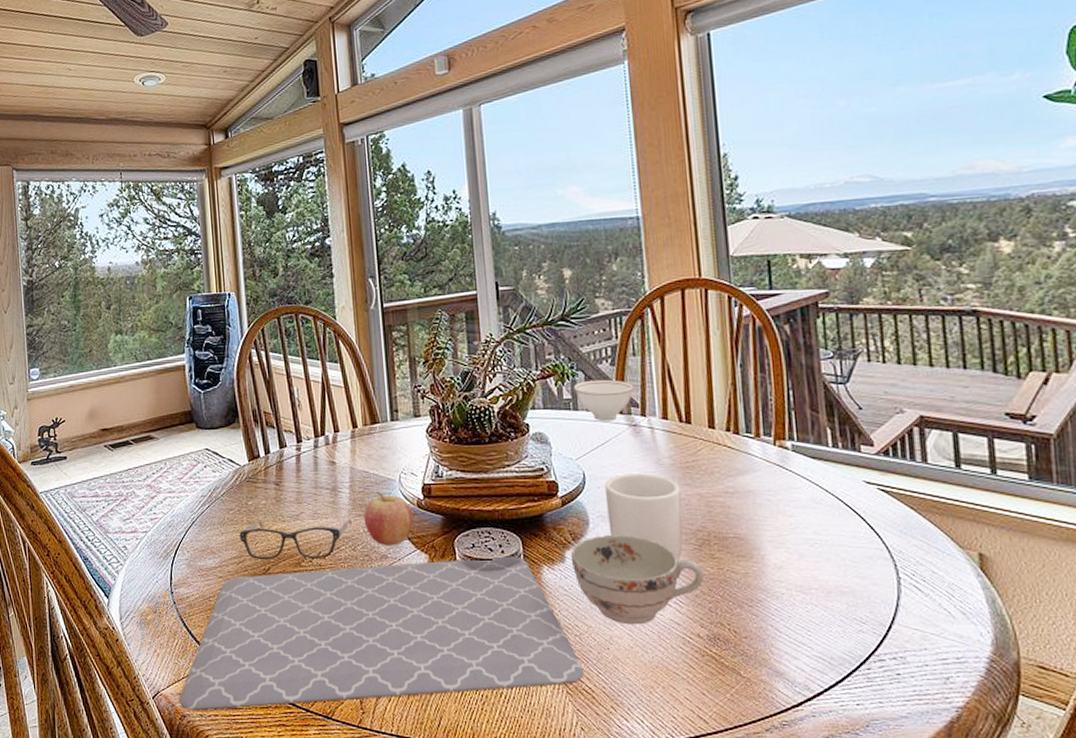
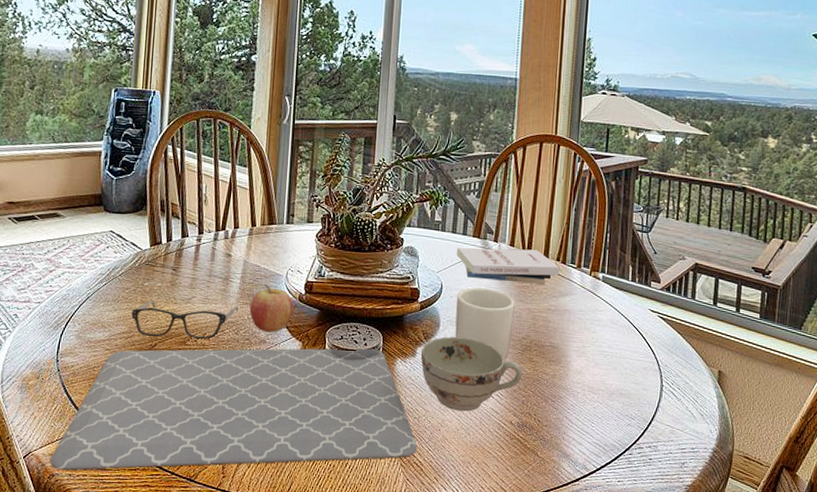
bowl: present [573,379,633,422] -> none [444,207,491,243]
books: none [596,421,732,463] -> present [457,247,559,284]

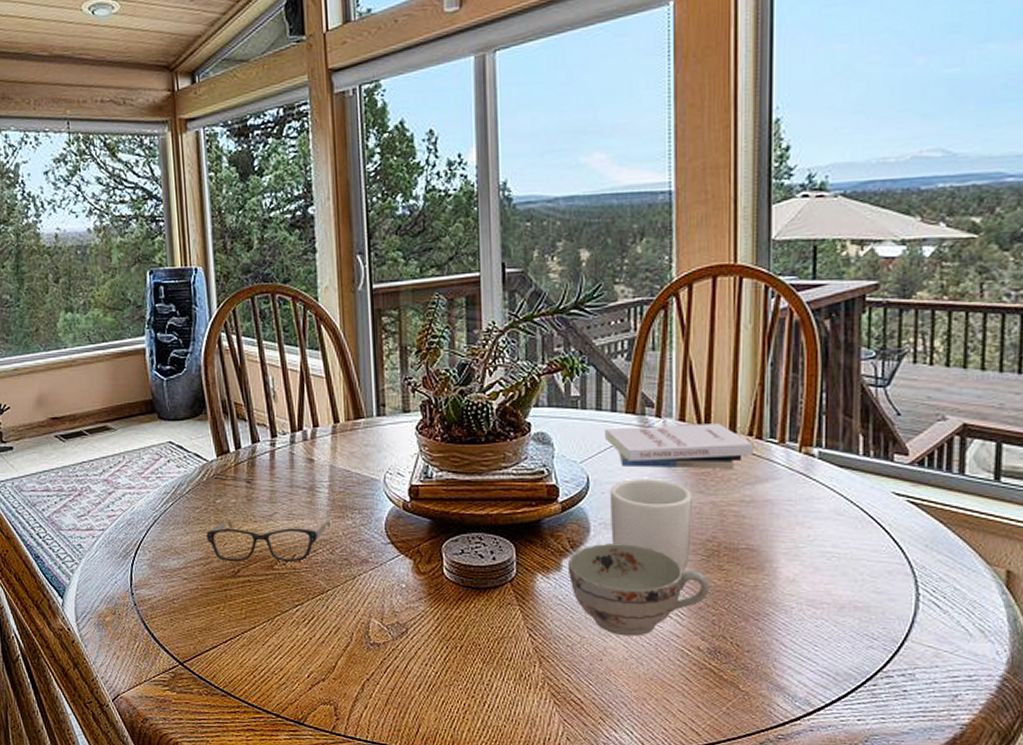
placemat: present [50,348,417,471] -> none [141,563,574,715]
fruit: present [249,283,294,333] -> none [343,491,399,550]

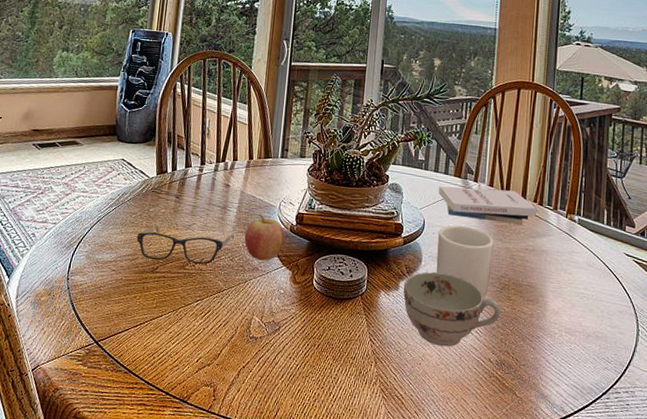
fruit: none [343,491,399,550] -> present [244,213,286,261]

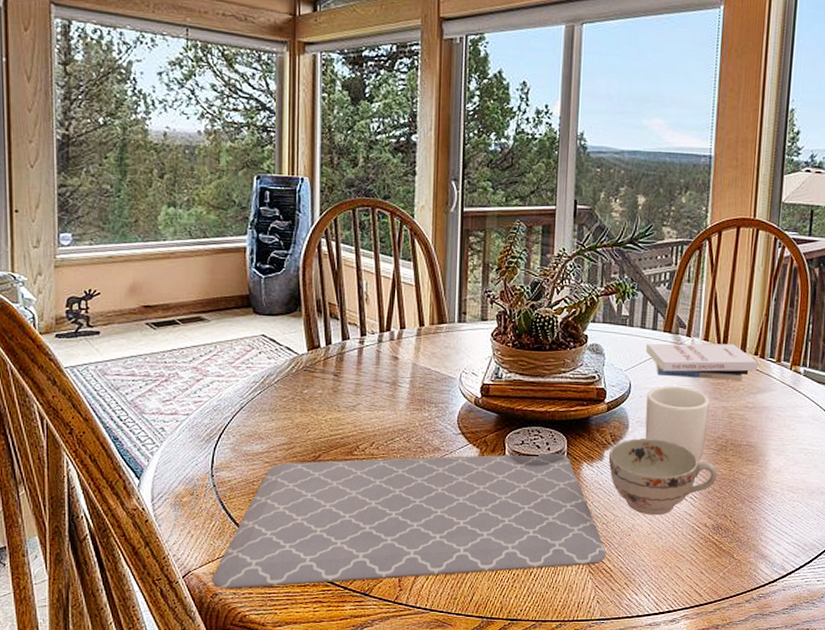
placemat: none [56,272,399,390] -> present [213,453,606,590]
eyeglasses: present [136,225,235,265] -> none [291,408,410,449]
fruit: present [244,213,286,261] -> none [421,387,470,440]

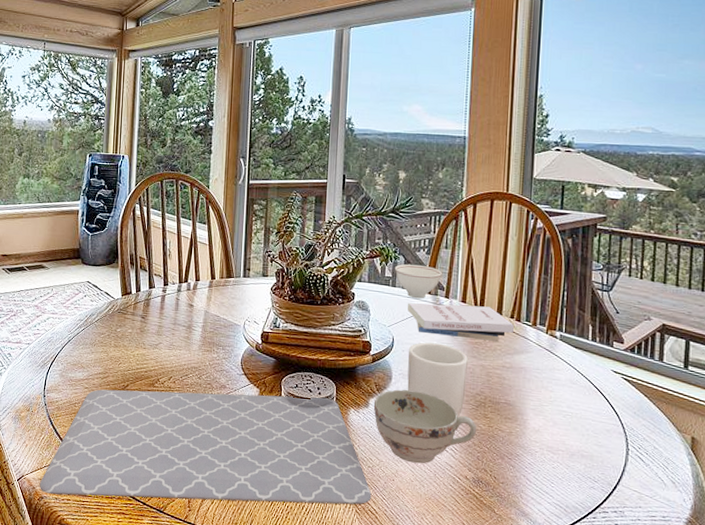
bowl: none [632,300,683,339] -> present [394,264,442,299]

